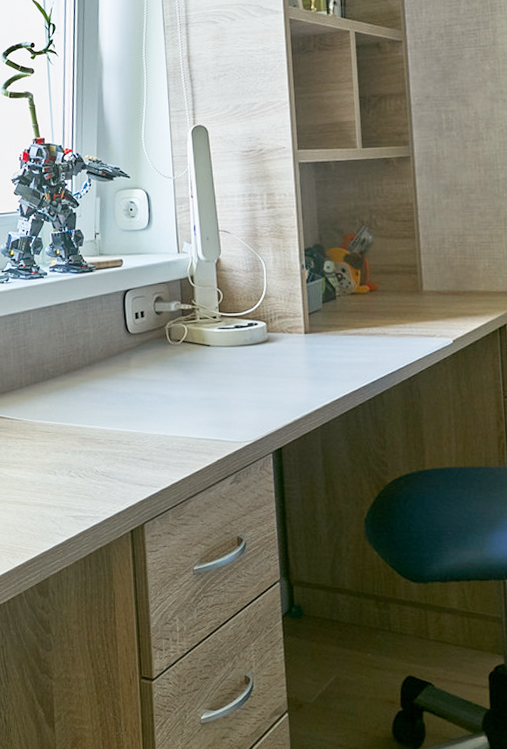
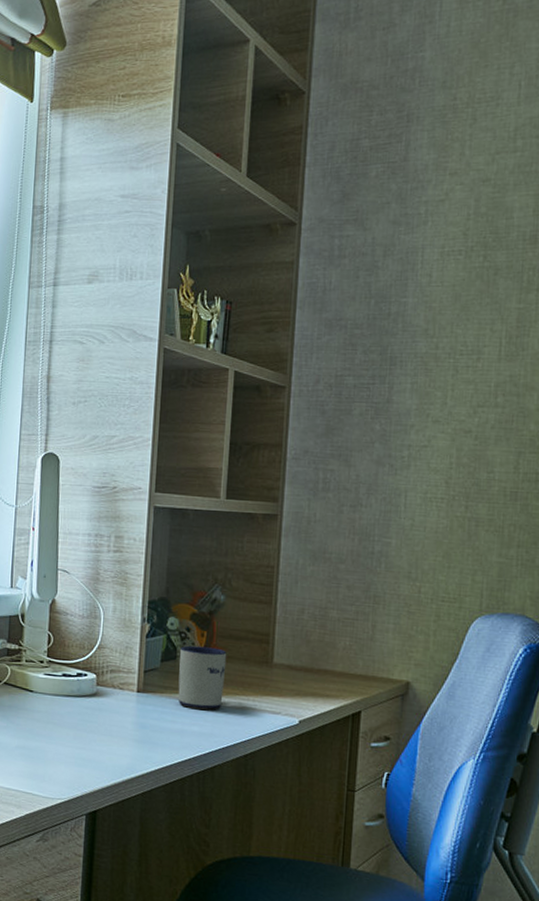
mug: none [338,284,383,342] -> present [178,645,227,710]

